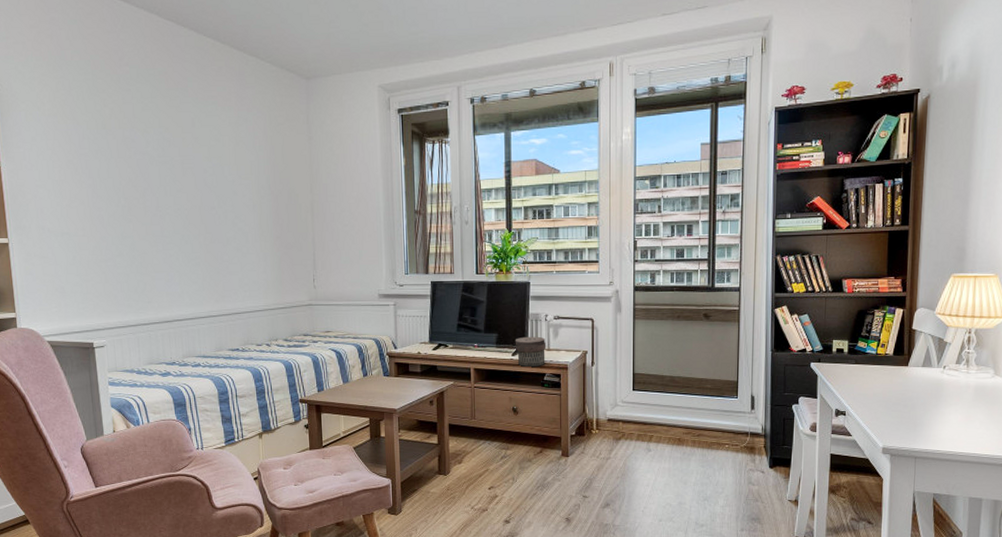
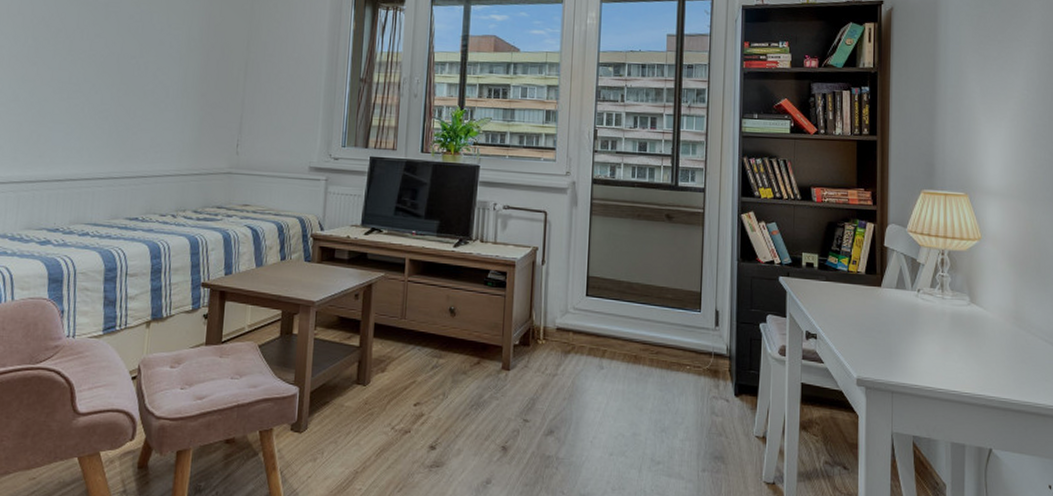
decorative box: present [515,336,546,368] -> none [458,226,493,262]

